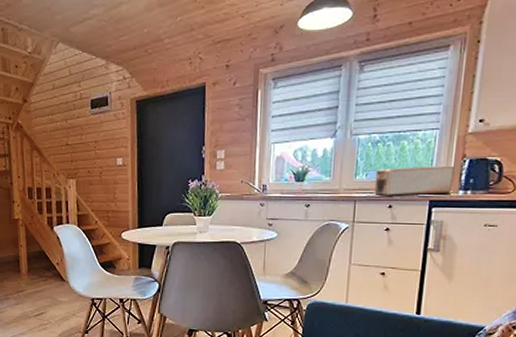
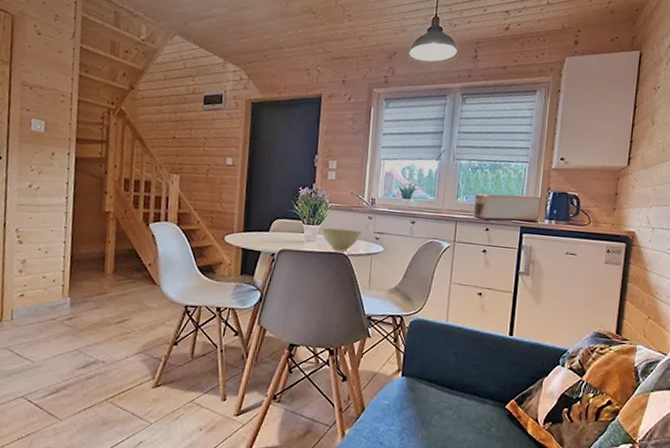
bowl: none [213,217,254,240] -> present [321,227,362,251]

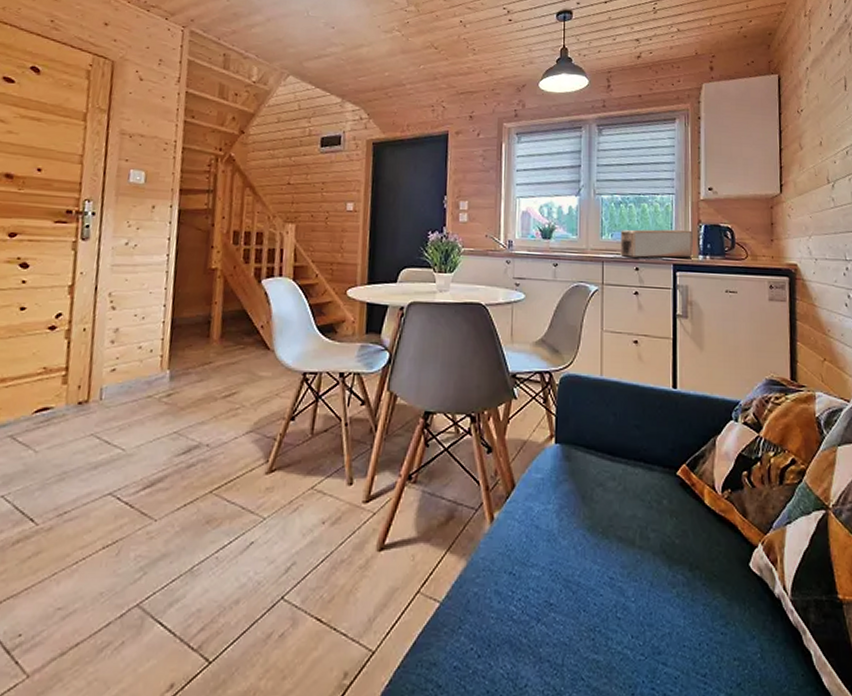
bowl: present [321,227,362,251] -> none [455,275,500,301]

